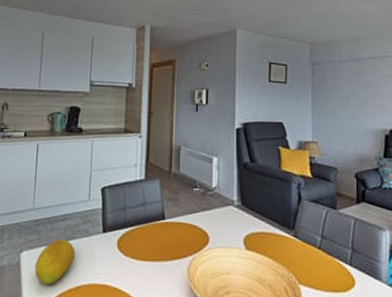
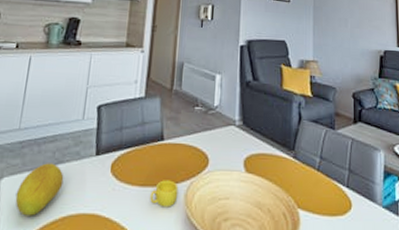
cup: none [155,255,181,280] -> present [150,180,178,208]

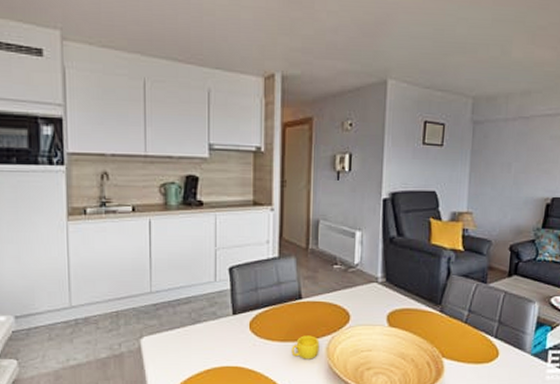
fruit: present [15,163,64,216] -> none [158,323,203,369]

